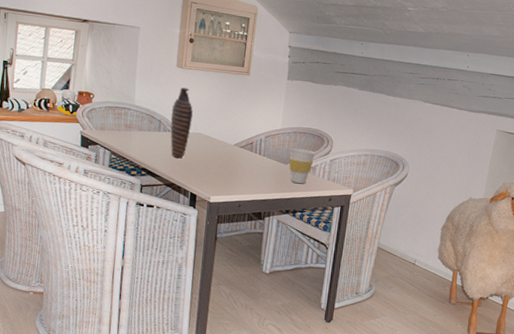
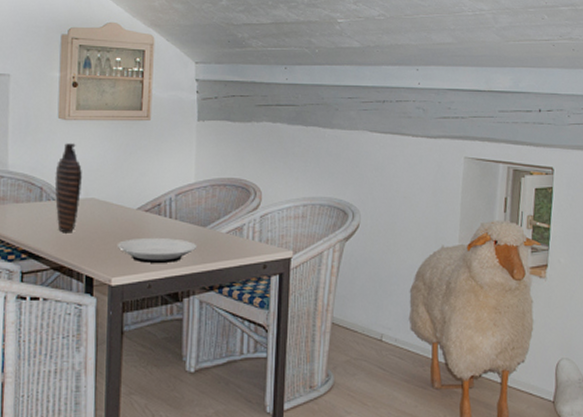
plate: none [216,167,279,189] -> present [116,237,197,263]
cup: present [288,148,316,184] -> none [208,206,241,251]

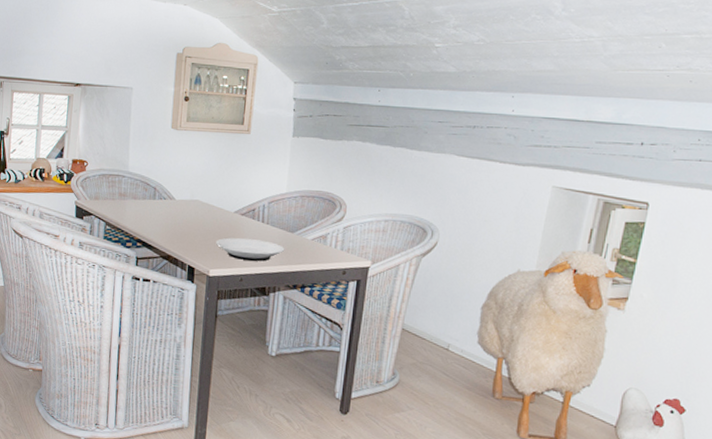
decorative vase: present [54,143,82,233] -> none [166,151,189,229]

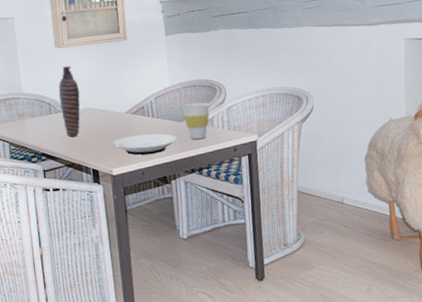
decorative vase: none [166,151,189,229] -> present [58,66,80,137]
cup: none [295,214,327,255] -> present [182,102,210,140]

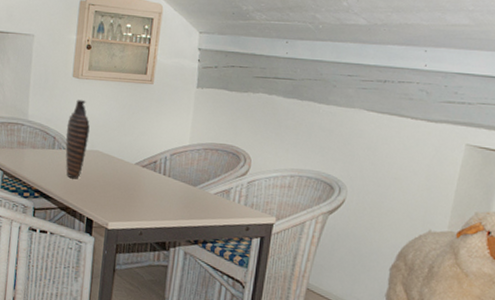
plate: present [113,133,178,155] -> none [115,190,187,215]
cup: present [182,102,210,140] -> none [198,167,230,210]

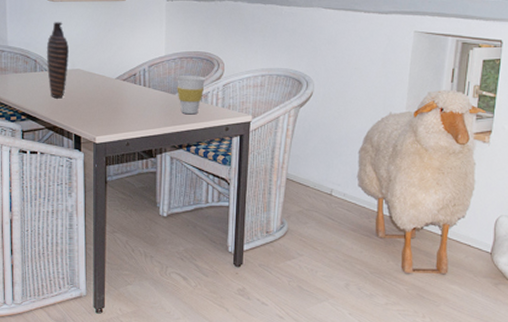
cup: none [198,167,230,210] -> present [177,76,206,115]

